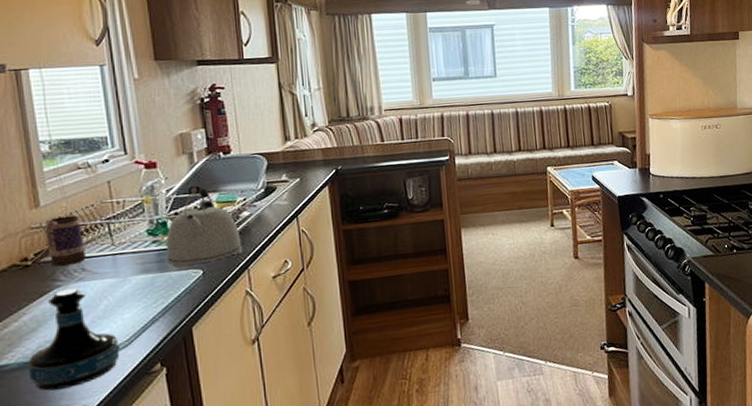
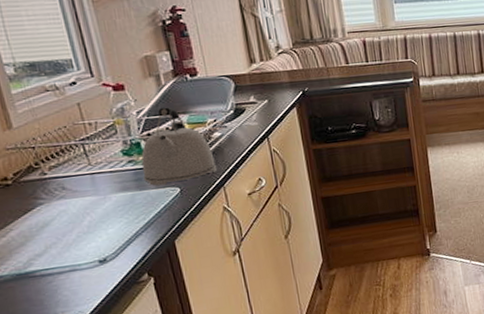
tequila bottle: present [28,288,120,391] -> none [20,206,108,299]
mug: present [45,215,86,267] -> none [20,136,65,186]

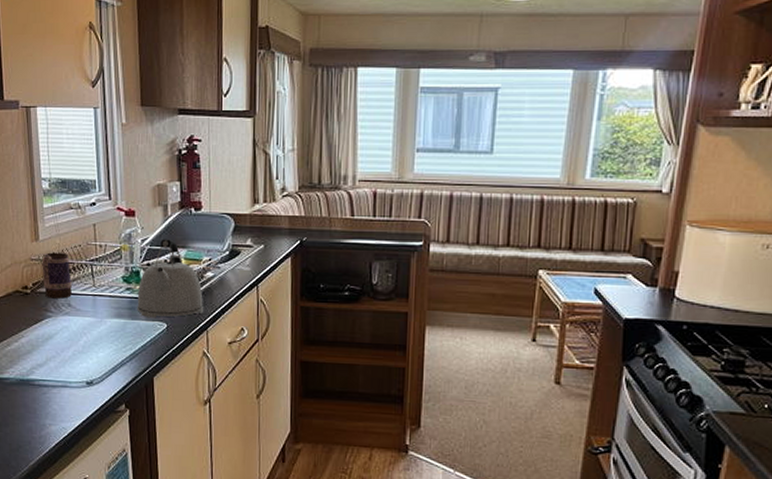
mug: none [20,136,65,186] -> present [42,252,72,299]

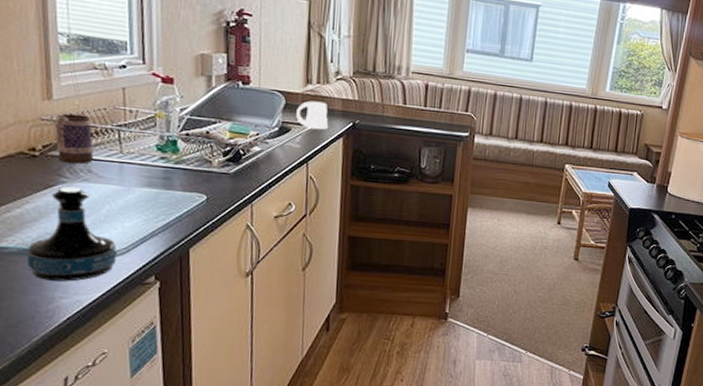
tequila bottle: none [23,320,93,410] -> present [26,186,117,282]
kettle: present [137,239,204,319] -> none [172,109,250,190]
mug: none [245,221,277,251] -> present [296,100,329,130]

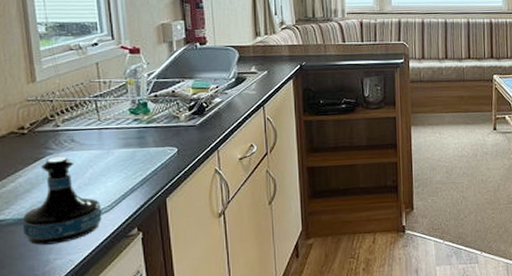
mug: present [55,113,93,164] -> none [40,91,75,136]
mug: present [296,100,329,130] -> none [249,50,279,76]

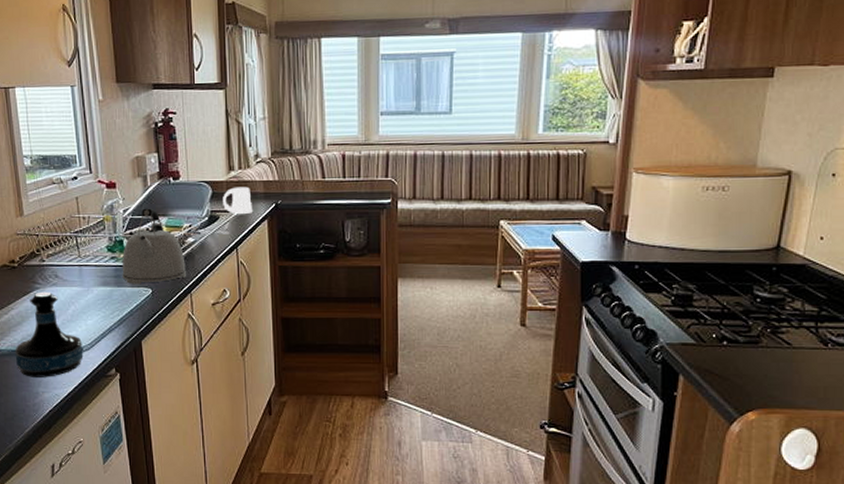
kettle: none [145,71,214,145] -> present [122,208,187,285]
mug: none [249,50,279,76] -> present [223,186,254,215]

